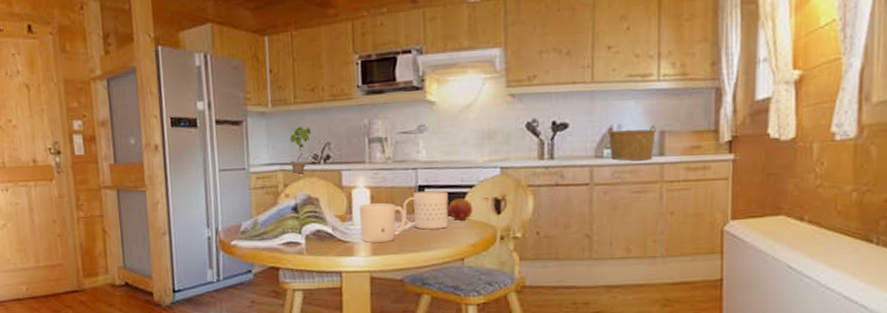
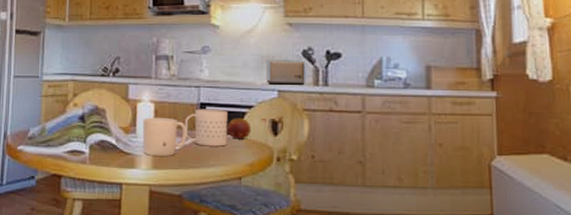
potted plant: present [289,127,312,174] -> none [81,41,103,85]
toaster: none [488,133,529,163] -> present [266,60,305,86]
basket: present [609,125,656,162] -> none [379,59,423,93]

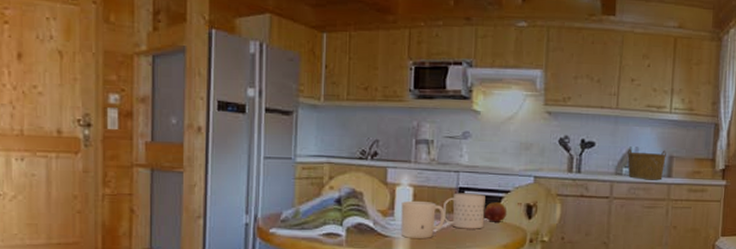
toaster: present [266,60,305,86] -> none [524,147,561,173]
basket: none [379,59,423,93] -> present [627,149,666,181]

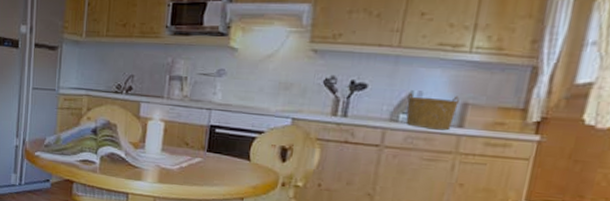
mug: present [401,200,446,240] -> none [150,135,195,173]
mug: present [443,193,485,229] -> none [192,130,237,168]
fruit: present [484,202,507,222] -> none [234,142,260,163]

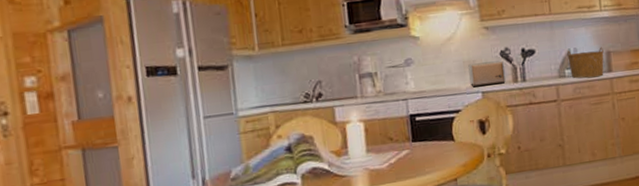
toaster: none [281,86,325,116] -> present [468,60,506,88]

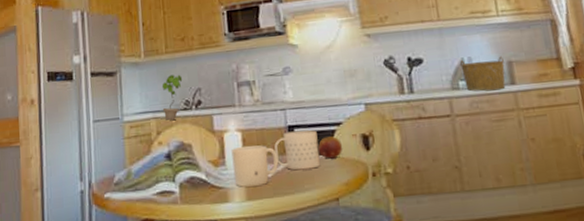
potted plant: none [279,67,302,115] -> present [161,74,183,121]
mug: none [354,134,401,175] -> present [231,145,279,188]
mug: none [396,118,441,156] -> present [274,130,321,171]
fruit: none [438,123,462,144] -> present [317,136,343,159]
toaster: present [468,60,506,88] -> none [349,70,391,100]

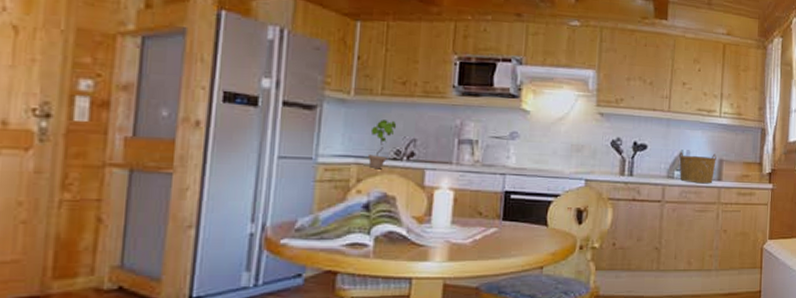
mug: present [231,145,279,188] -> none [438,205,489,248]
mug: present [274,130,321,171] -> none [487,197,533,236]
fruit: present [317,136,343,159] -> none [531,207,557,228]

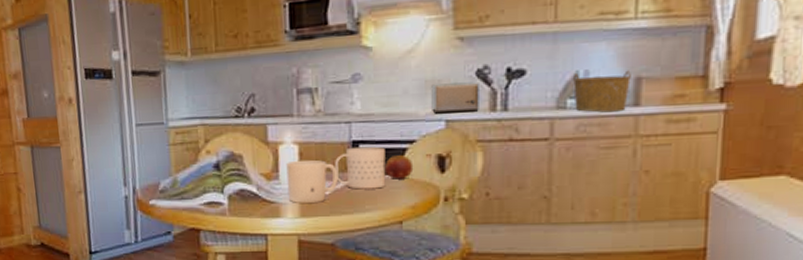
potted plant: present [367,120,397,170] -> none [210,77,234,129]
mug: none [438,205,489,248] -> present [286,159,339,204]
mug: none [487,197,533,236] -> present [335,146,386,190]
fruit: none [531,207,557,228] -> present [384,155,414,179]
toaster: none [575,148,613,176] -> present [431,82,479,115]

